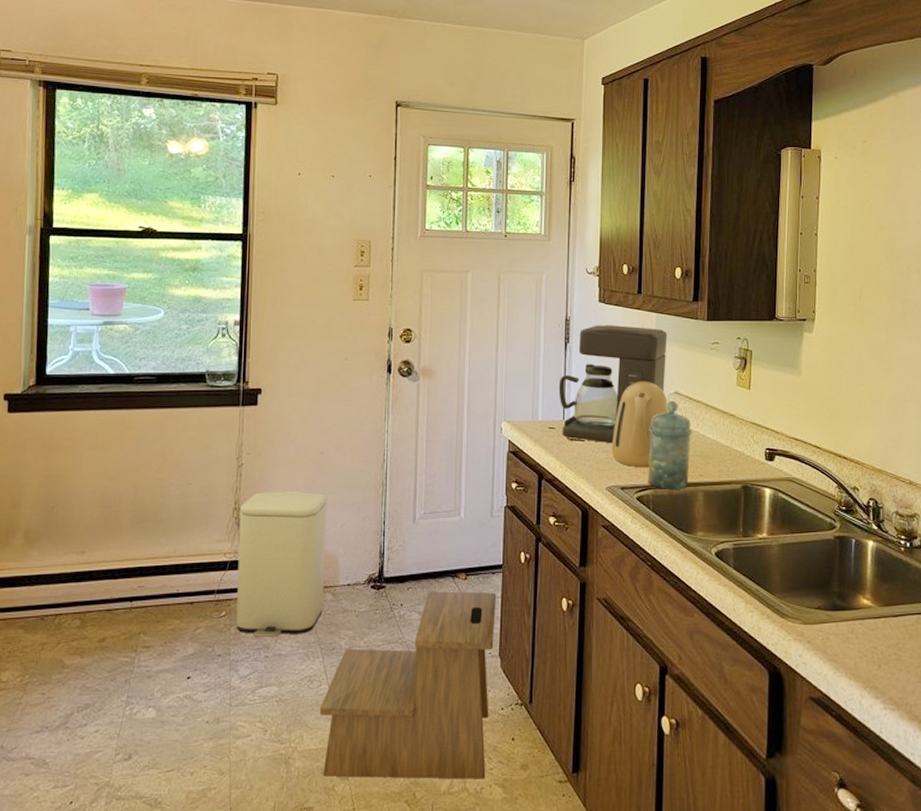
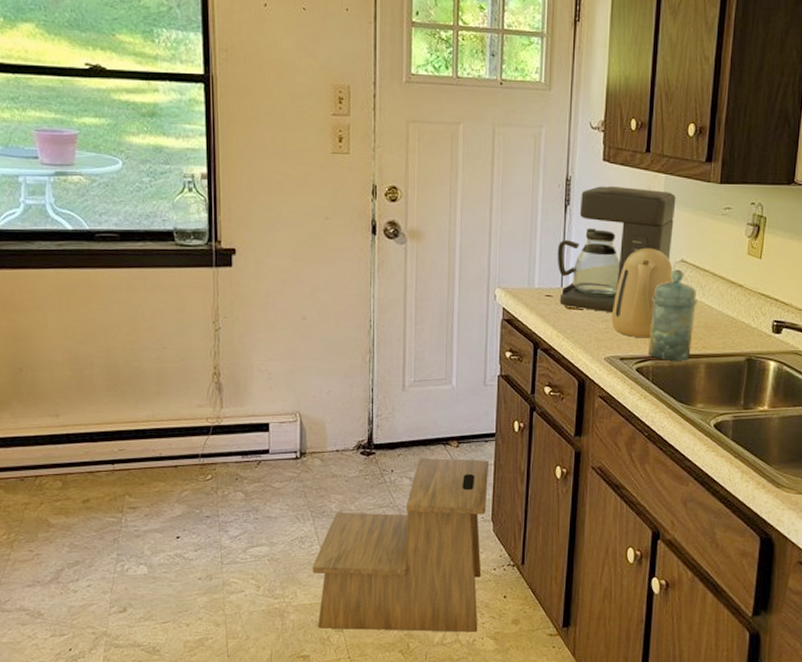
pedal bin: present [236,491,327,638] -> none [220,356,313,501]

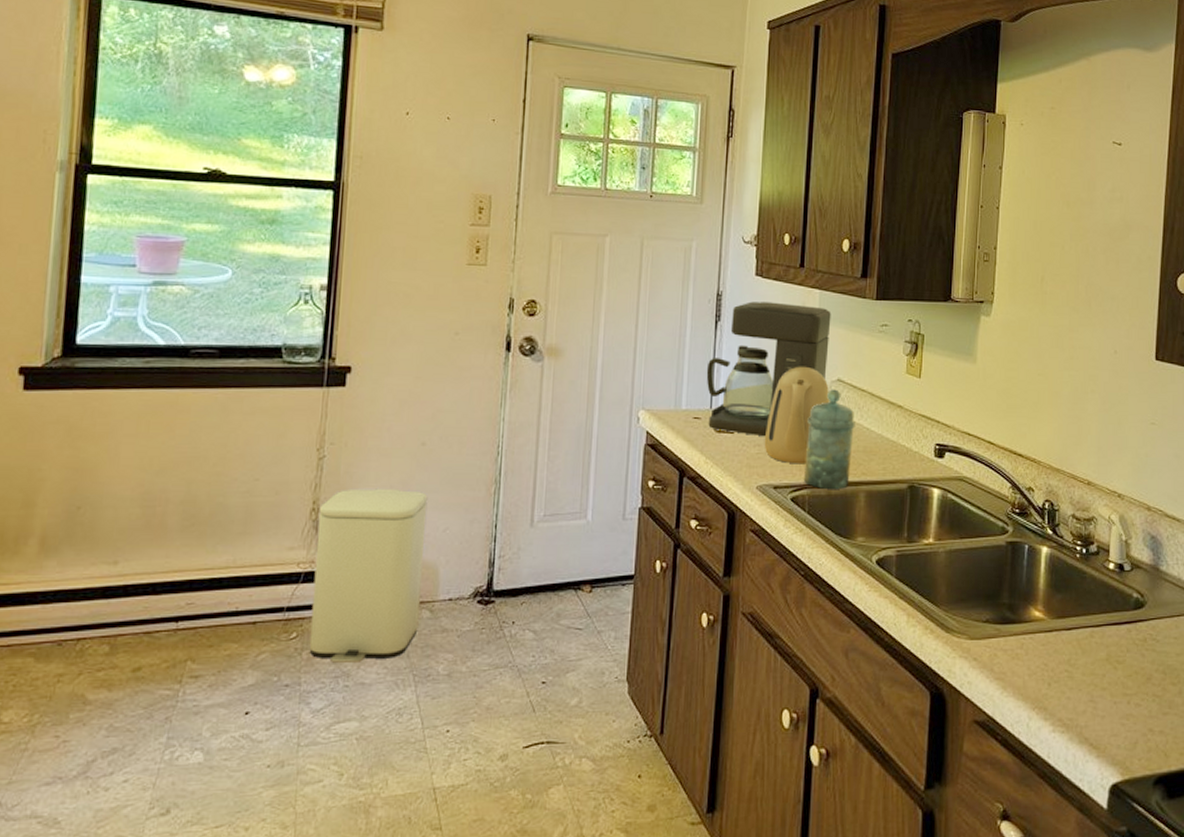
pedal bin: none [220,356,313,501] -> present [309,488,428,664]
step stool: present [312,458,488,632] -> none [409,606,625,827]

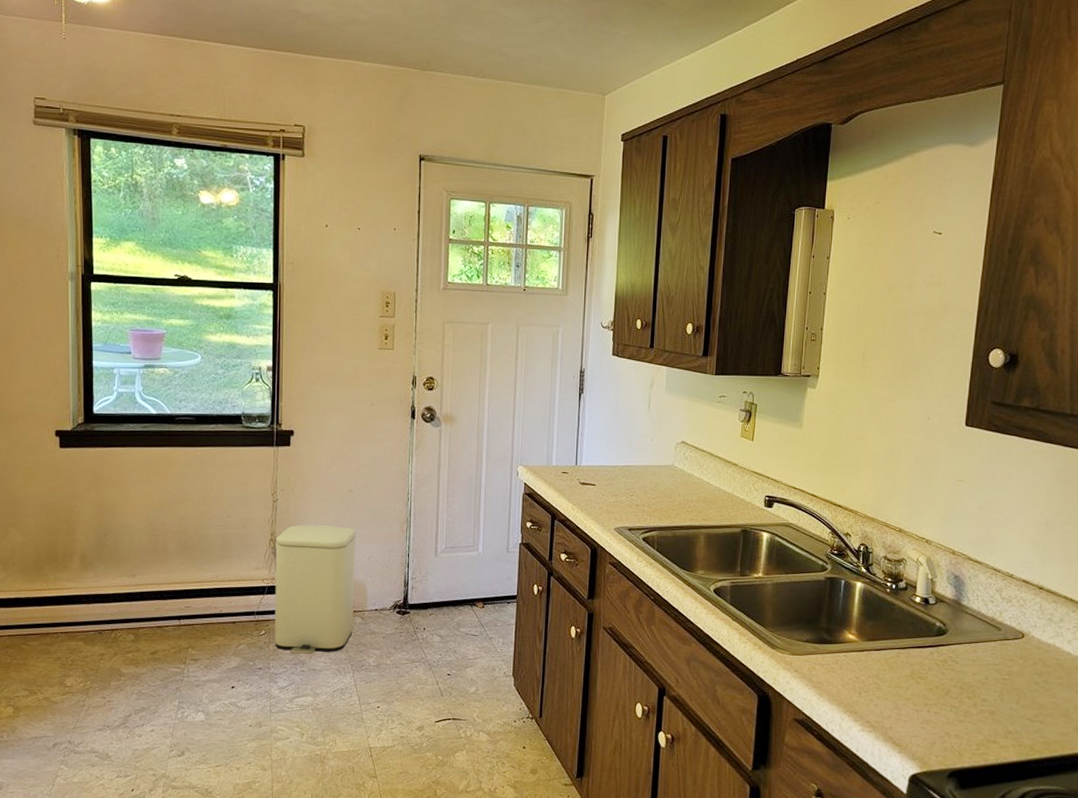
coffee maker: present [706,301,831,437] -> none [572,377,677,489]
kettle: present [764,366,830,465] -> none [620,430,675,511]
canister: present [804,389,857,489] -> none [654,450,698,531]

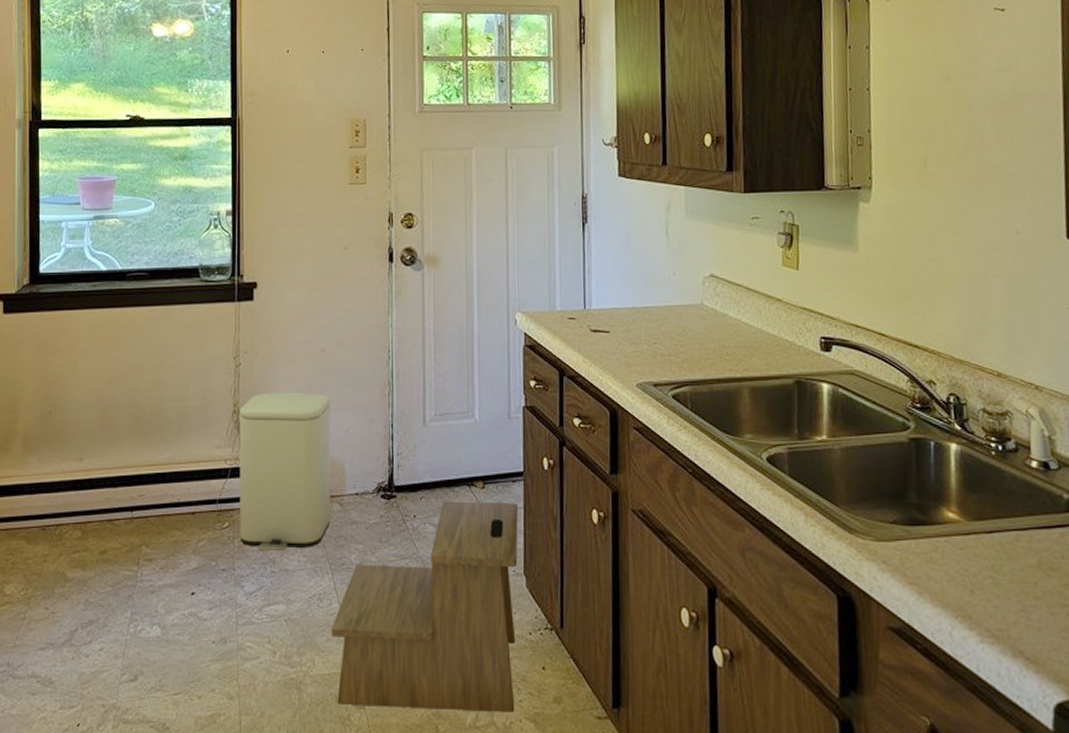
step stool: none [350,617,510,781] -> present [331,501,518,713]

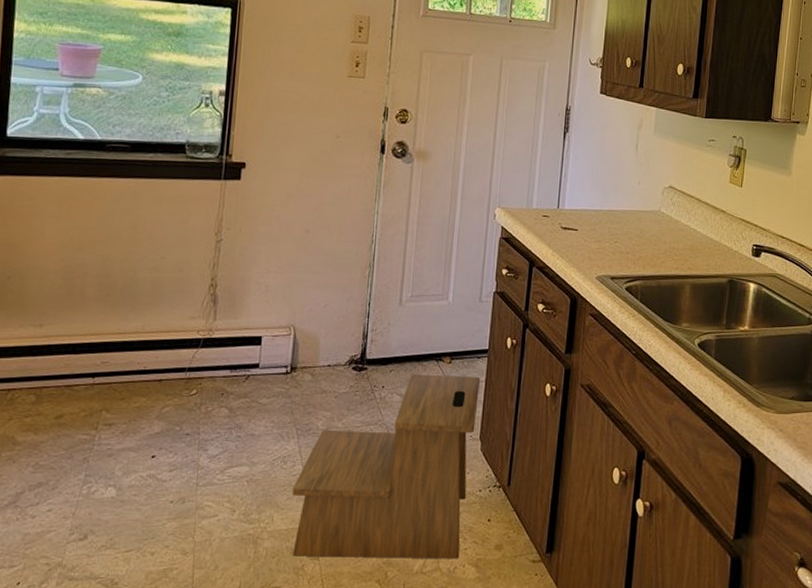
pedal bin: present [239,392,331,552] -> none [207,269,311,418]

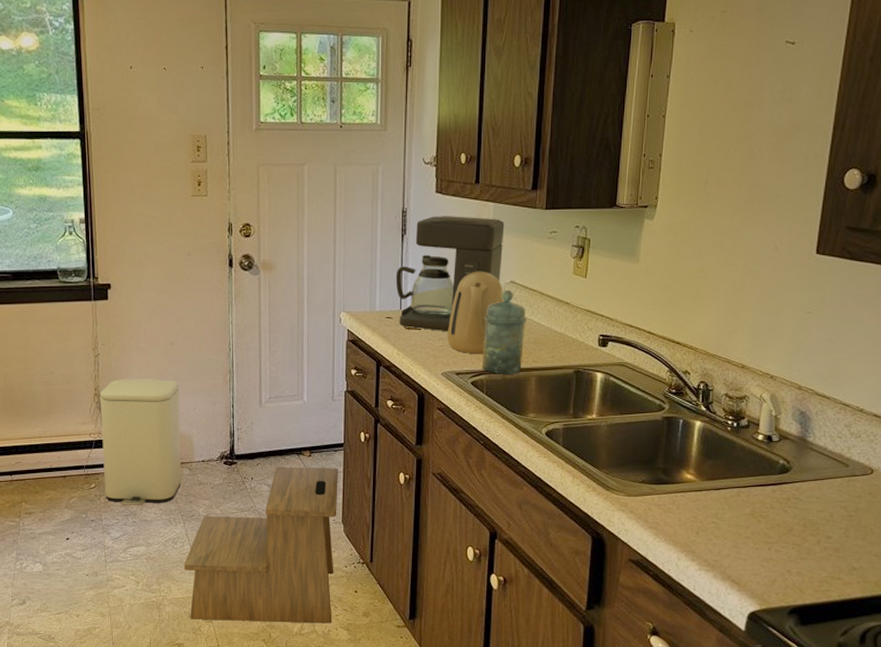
pedal bin: none [207,269,311,418] -> present [100,378,182,506]
coffee maker: none [554,116,666,234] -> present [395,216,505,332]
kettle: none [603,173,662,259] -> present [447,271,504,354]
canister: none [638,194,685,281] -> present [482,290,528,374]

